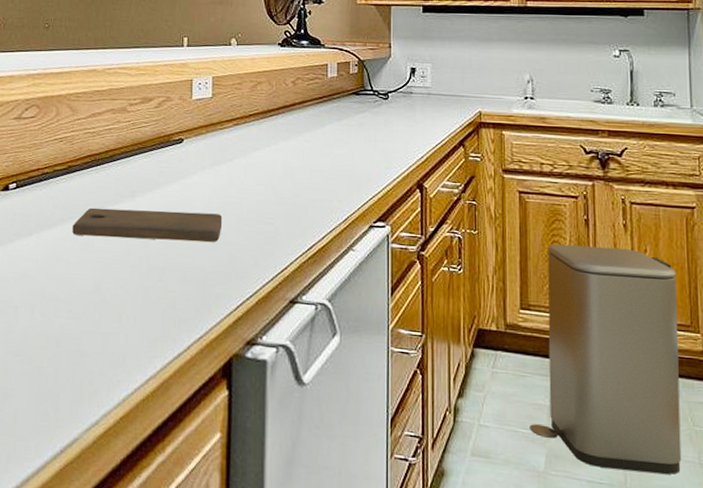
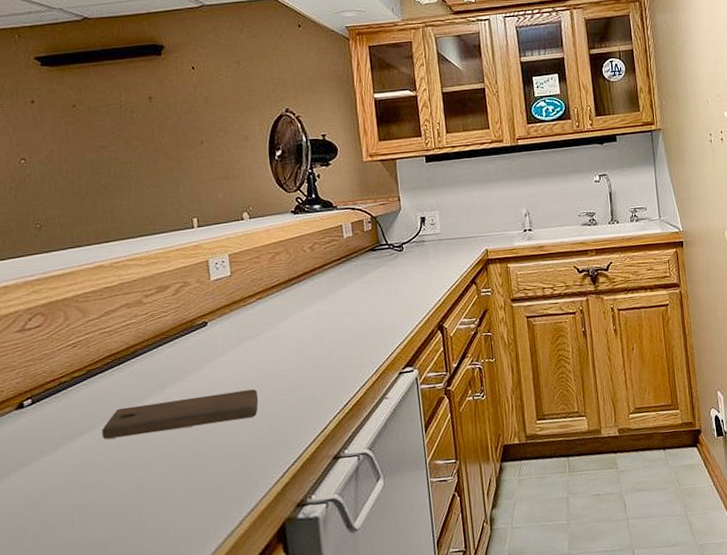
pedal bin: present [530,244,682,474] -> none [553,350,672,539]

